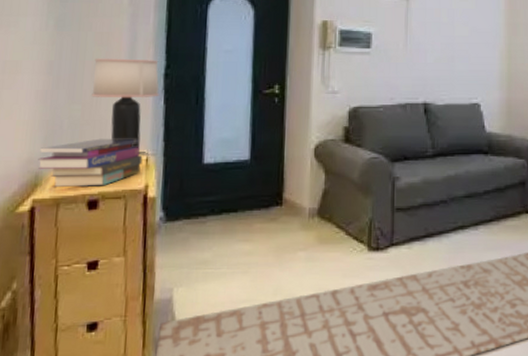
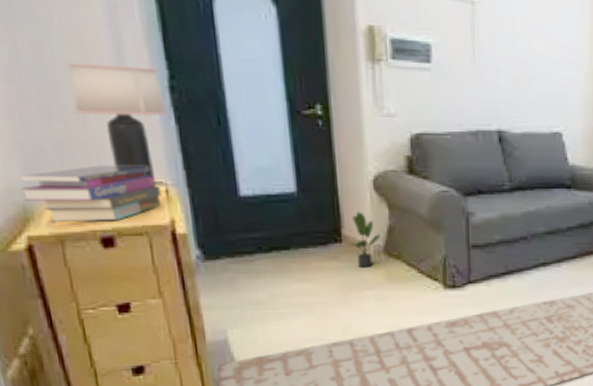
potted plant: none [289,176,315,230] -> present [350,211,380,268]

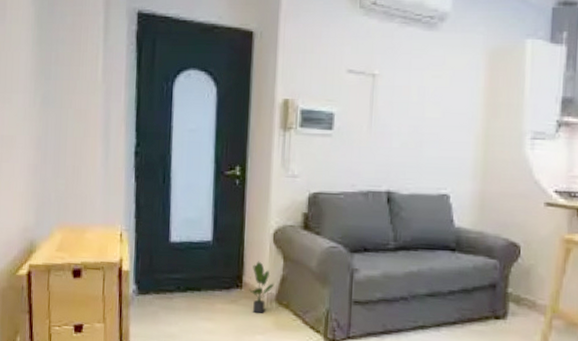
books: present [21,165,162,223] -> none [32,212,117,257]
table lamp: present [68,63,169,179] -> none [73,135,131,224]

